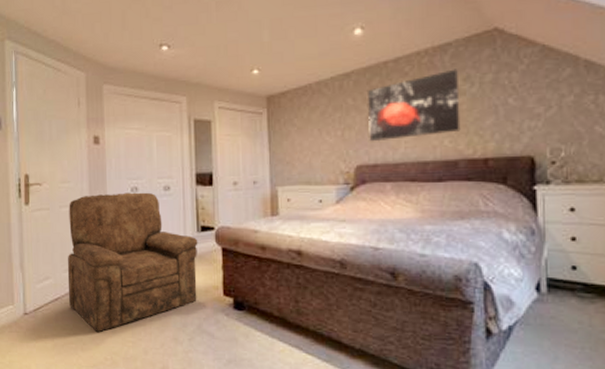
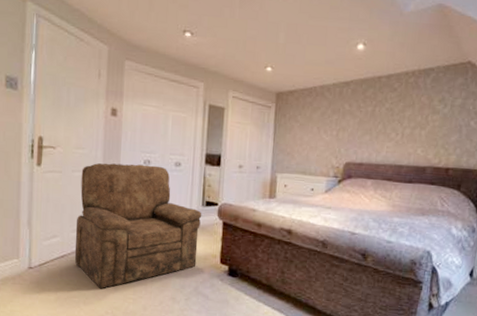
wall art: present [367,69,461,142] -> none [358,90,436,144]

